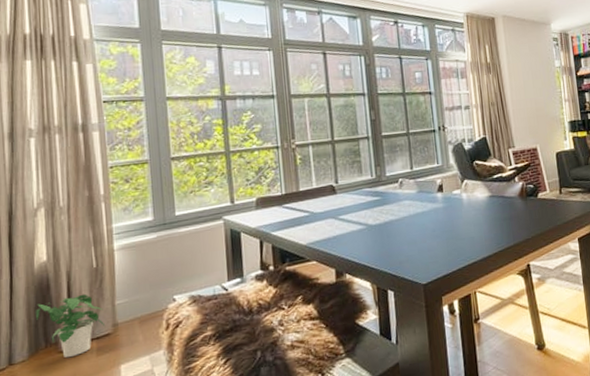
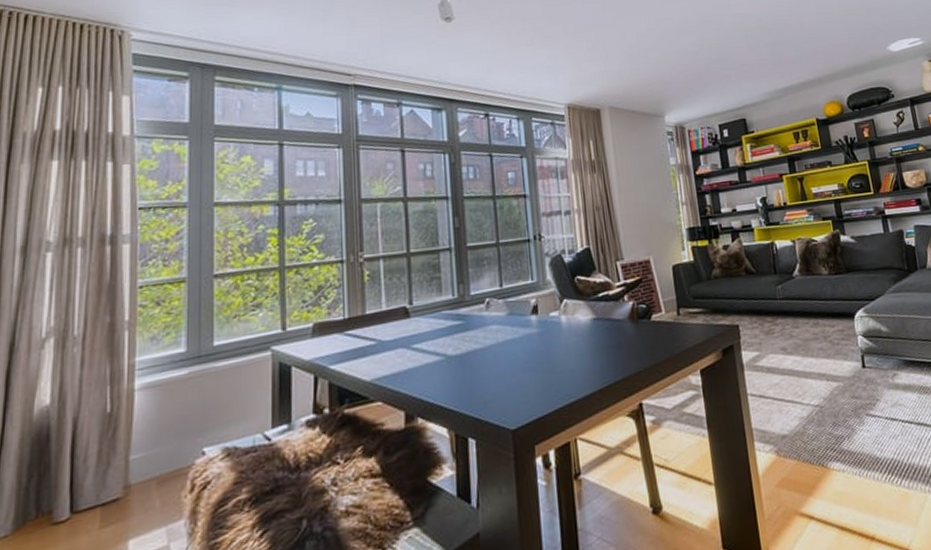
potted plant: present [35,294,106,358] -> none [27,446,115,532]

